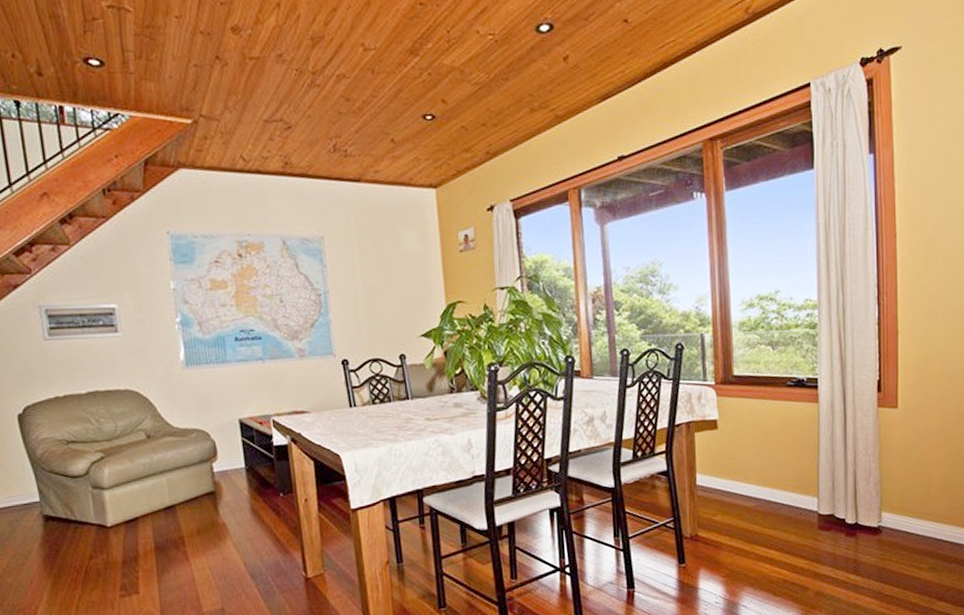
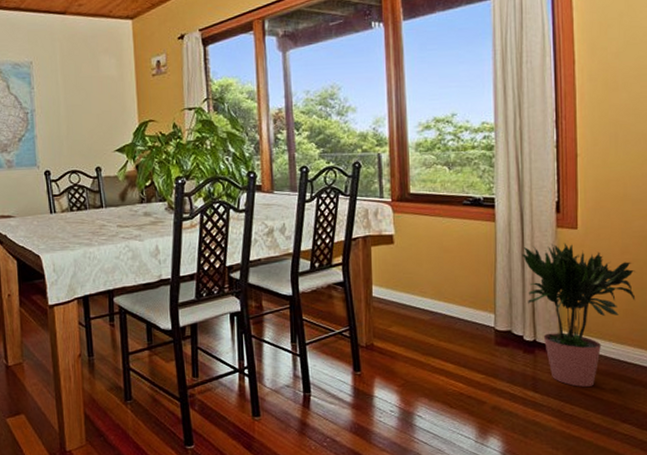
potted plant: none [844,422,952,568] -> present [522,243,636,387]

